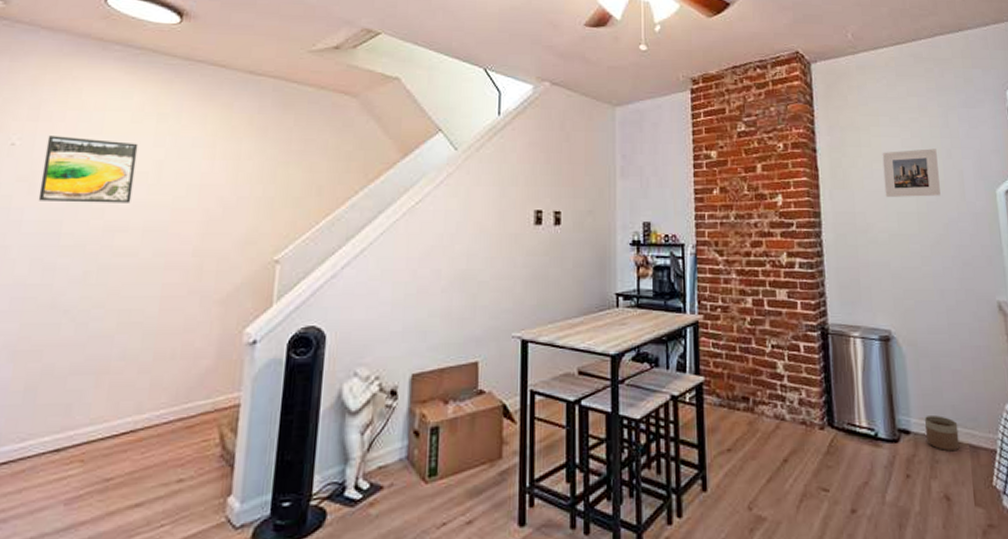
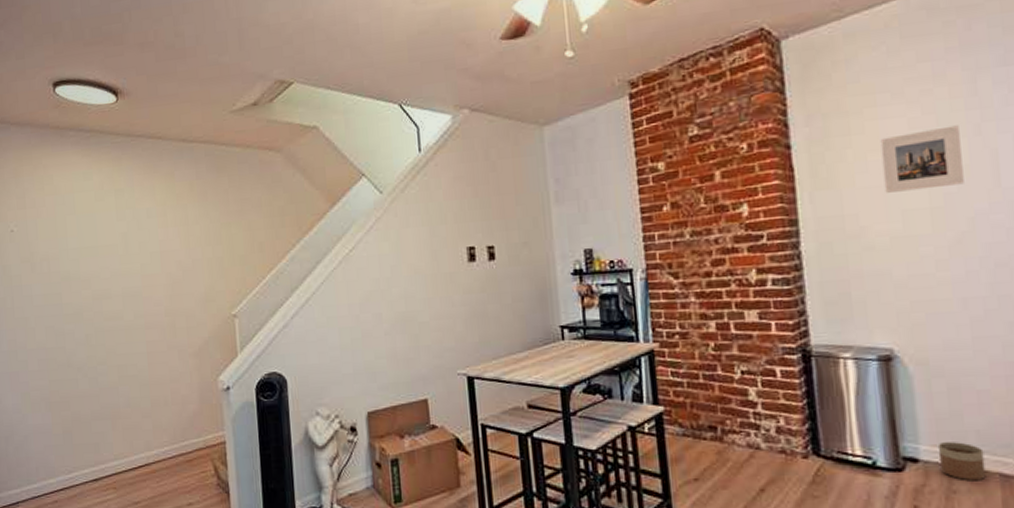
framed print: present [38,135,139,203] -> none [36,219,109,278]

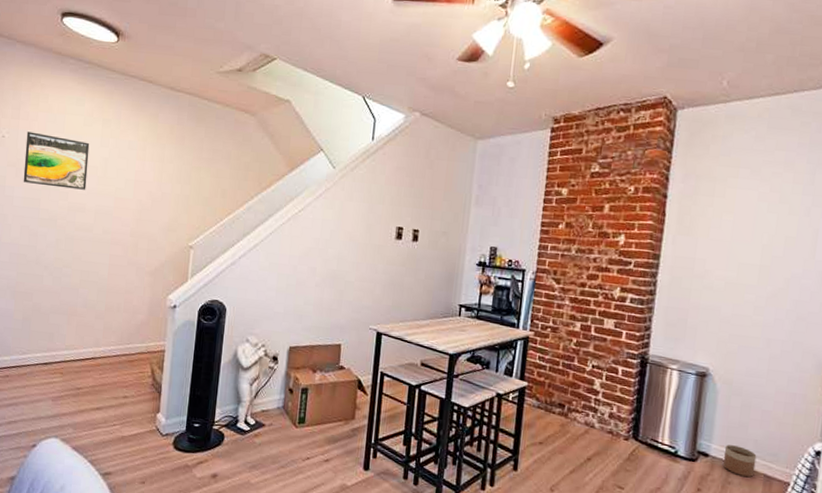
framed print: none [36,219,109,278] -> present [23,131,90,190]
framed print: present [880,125,964,193] -> none [729,204,795,252]

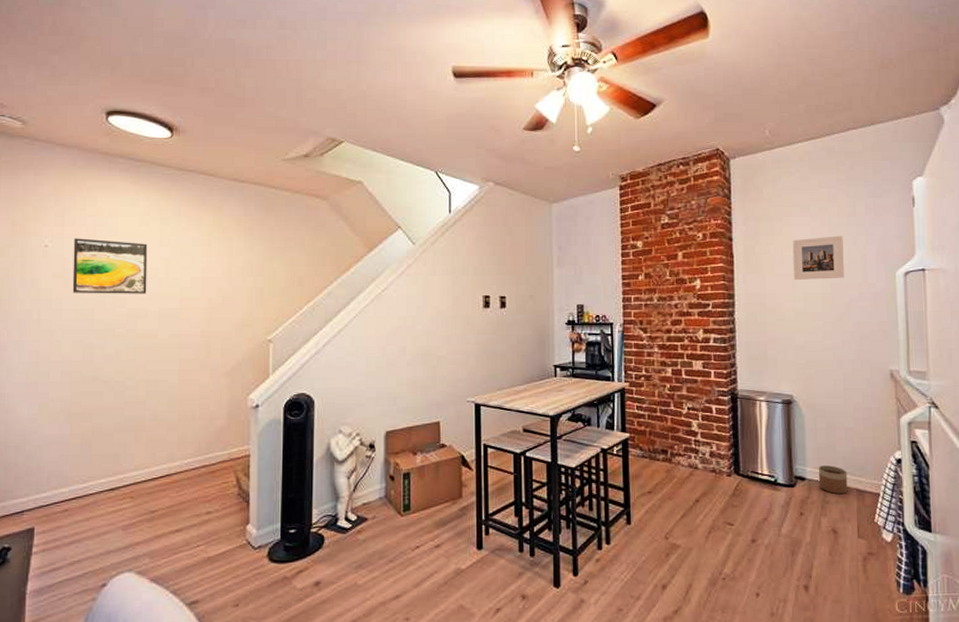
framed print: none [729,204,795,252] -> present [792,236,844,280]

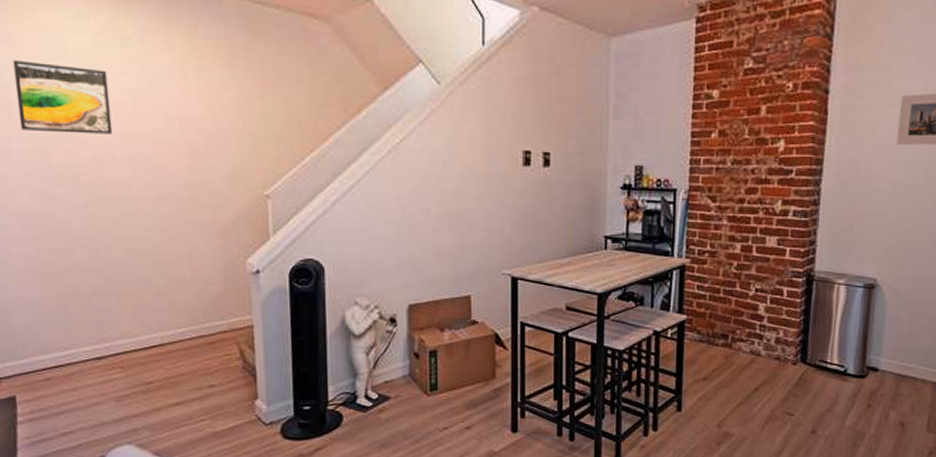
planter: present [818,465,848,494] -> none [892,356,926,386]

